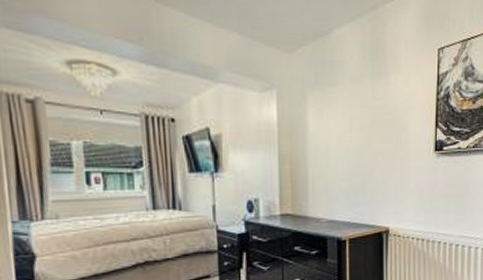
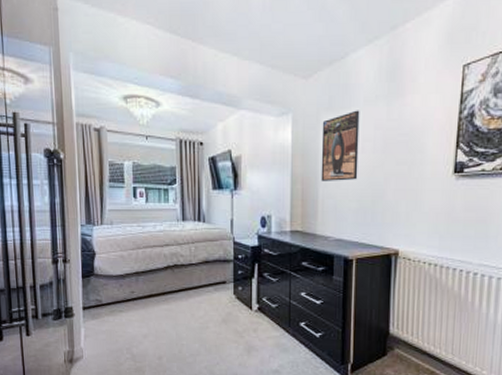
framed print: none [308,88,347,161] -> present [321,110,360,181]

